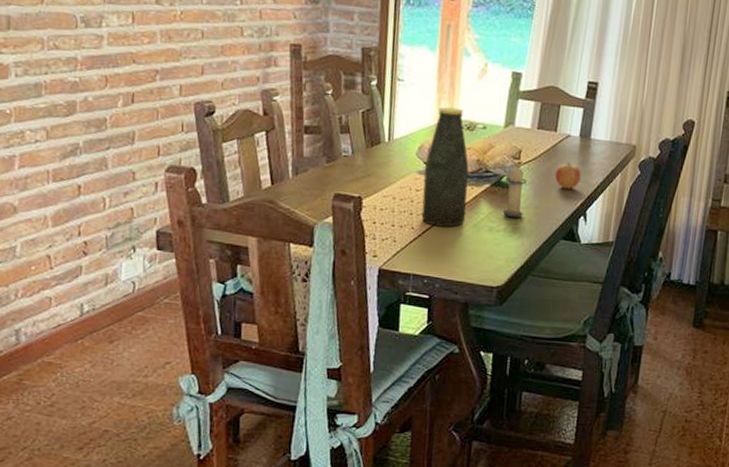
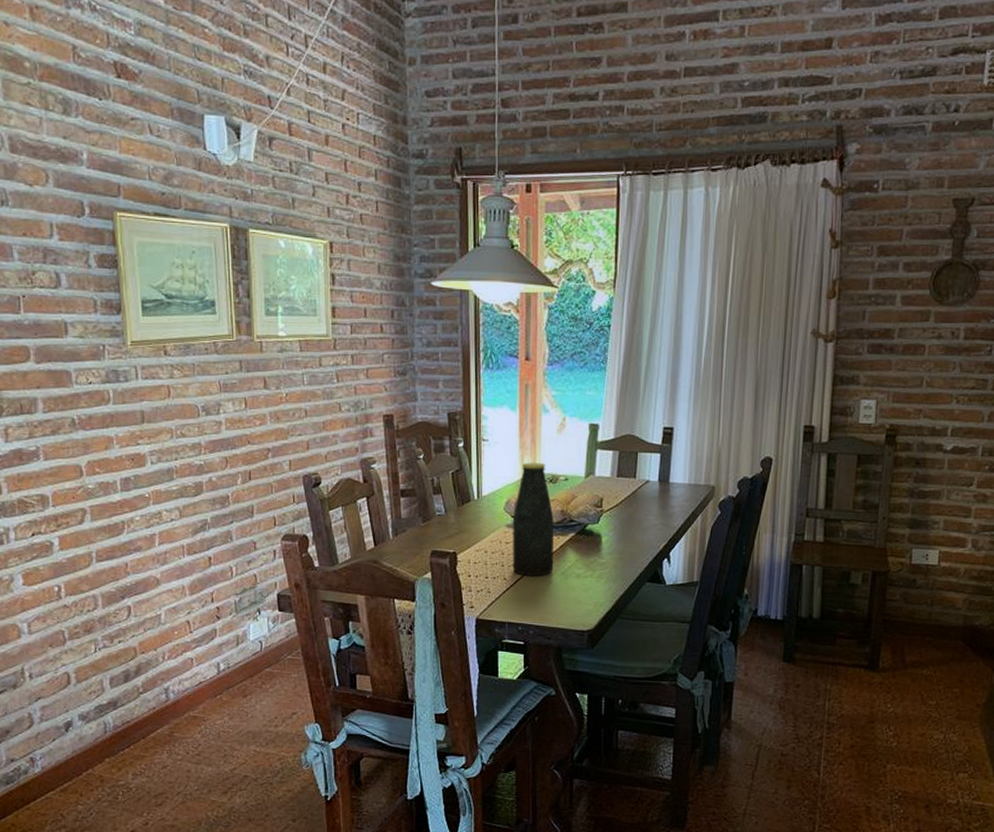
candle: present [502,165,528,218] -> none [588,512,611,563]
fruit: present [554,161,582,189] -> none [636,506,663,533]

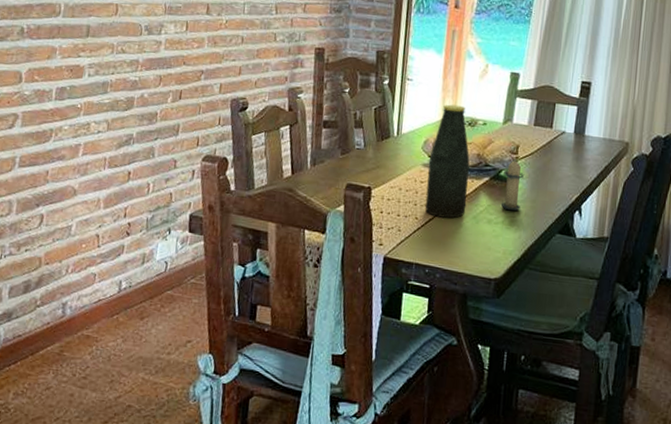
candle: none [588,512,611,563] -> present [500,159,525,211]

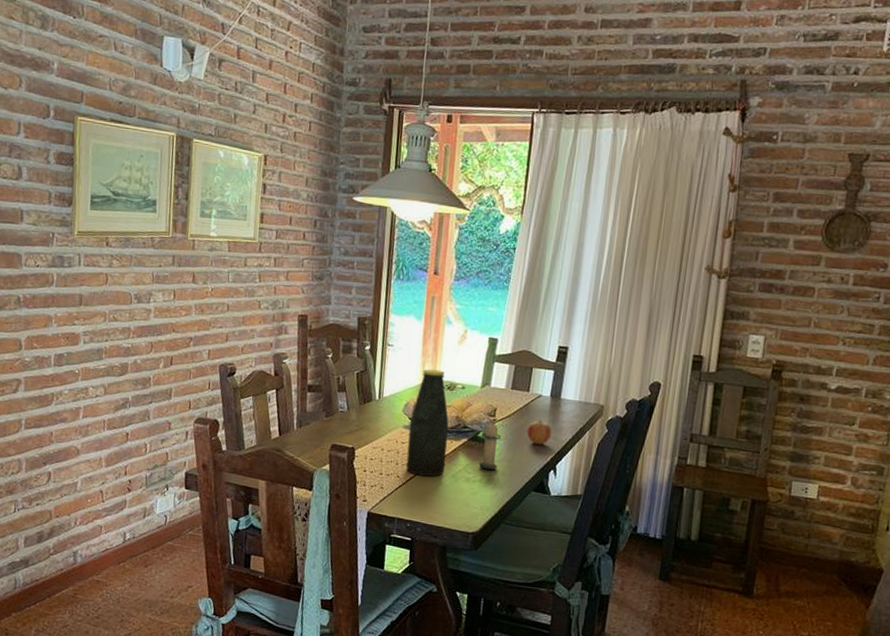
fruit: none [550,157,577,184] -> present [527,419,553,445]

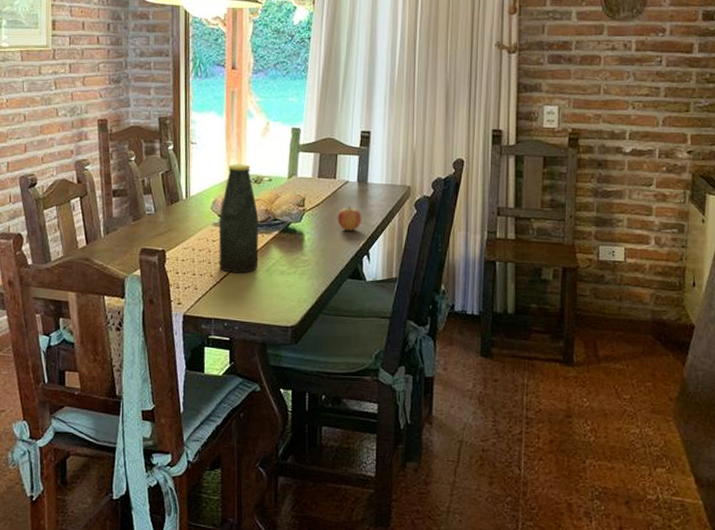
candle: present [478,421,502,470] -> none [291,211,313,260]

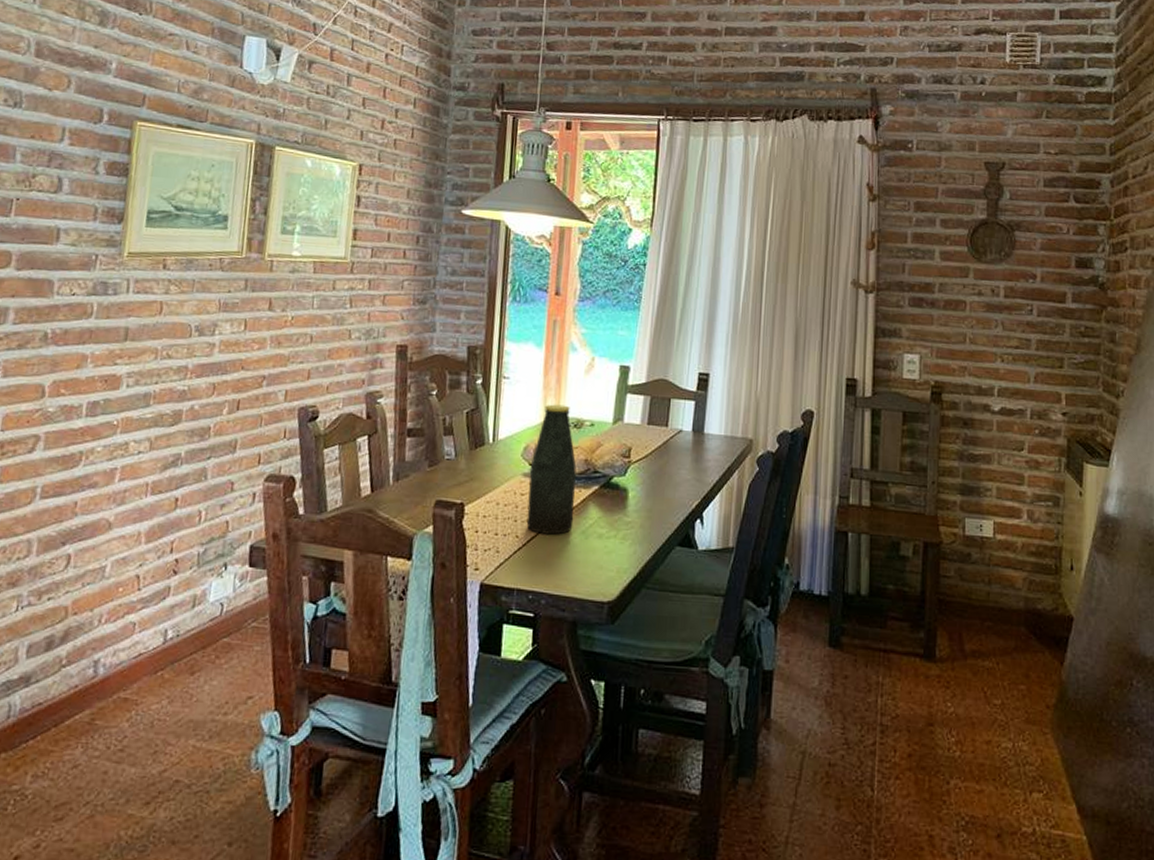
fruit: present [337,205,362,231] -> none [667,459,697,489]

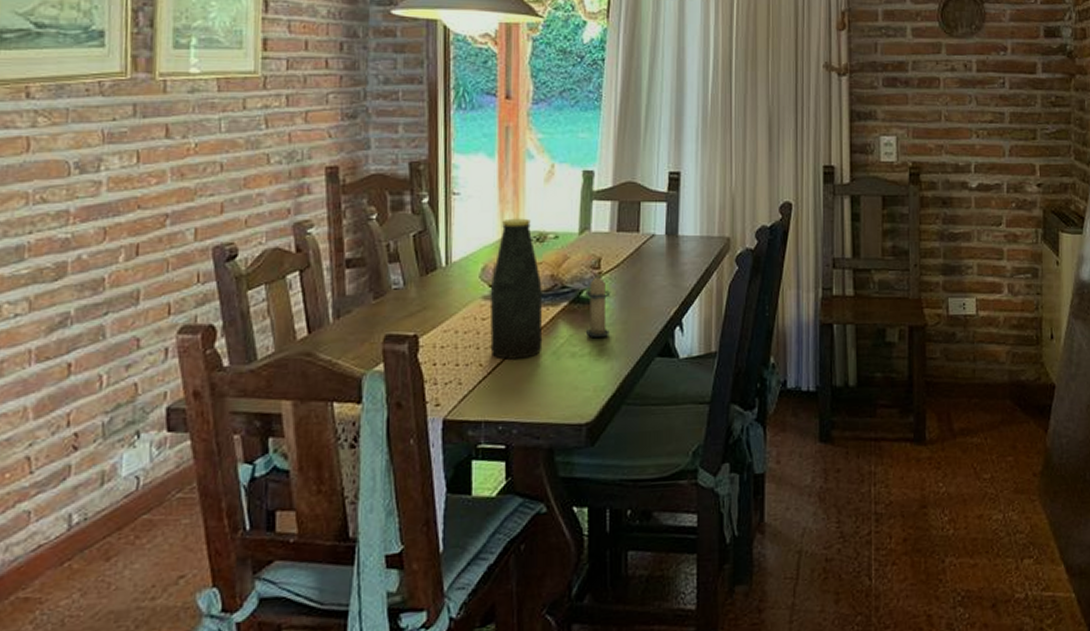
candle: none [612,464,639,522] -> present [585,275,611,337]

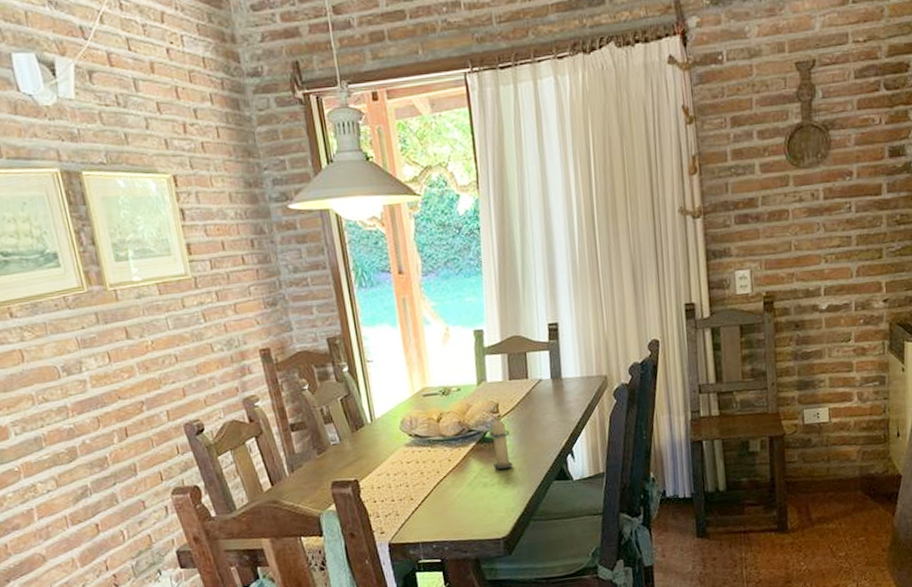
bottle: present [490,218,543,359] -> none [410,376,460,493]

